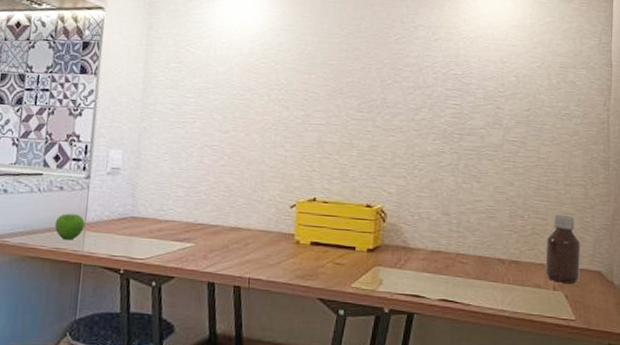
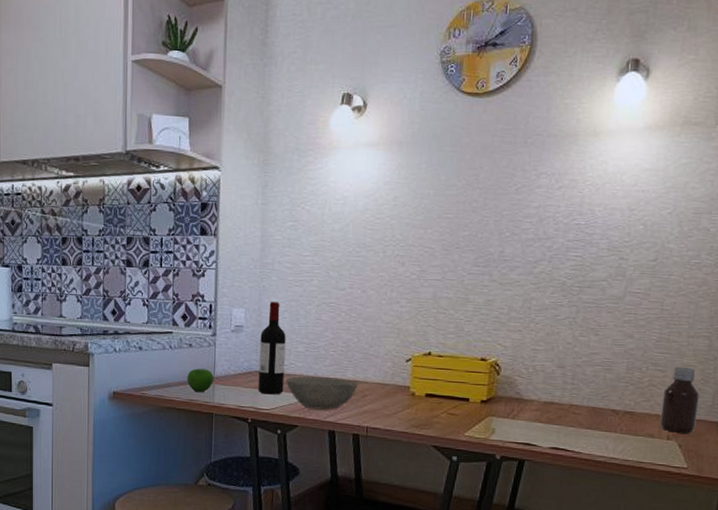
wine bottle: none [132,143,166,243] -> present [258,302,286,395]
bowl: none [164,221,241,260] -> present [286,375,358,410]

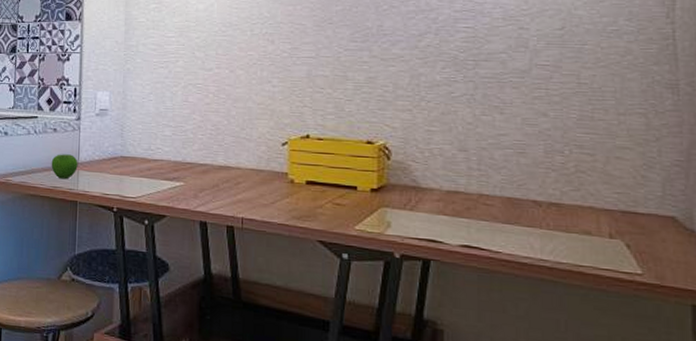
wine bottle: present [258,302,286,395] -> none [123,84,152,182]
bowl: present [286,375,358,410] -> none [153,160,230,199]
bottle: present [659,366,700,433] -> none [595,149,645,231]

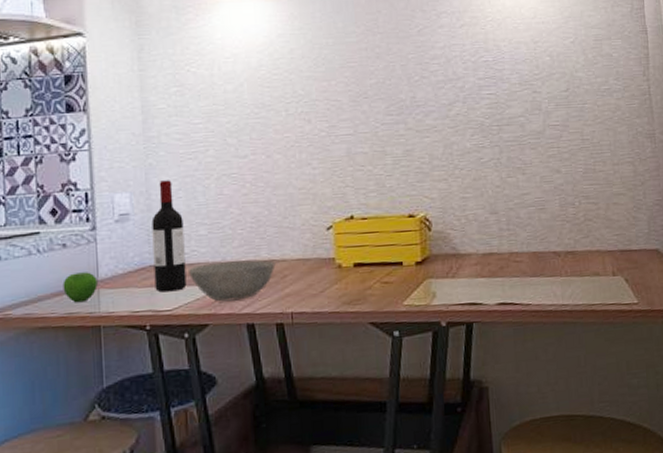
wine bottle: none [123,84,152,182] -> present [151,180,187,293]
bowl: none [153,160,230,199] -> present [189,260,276,302]

